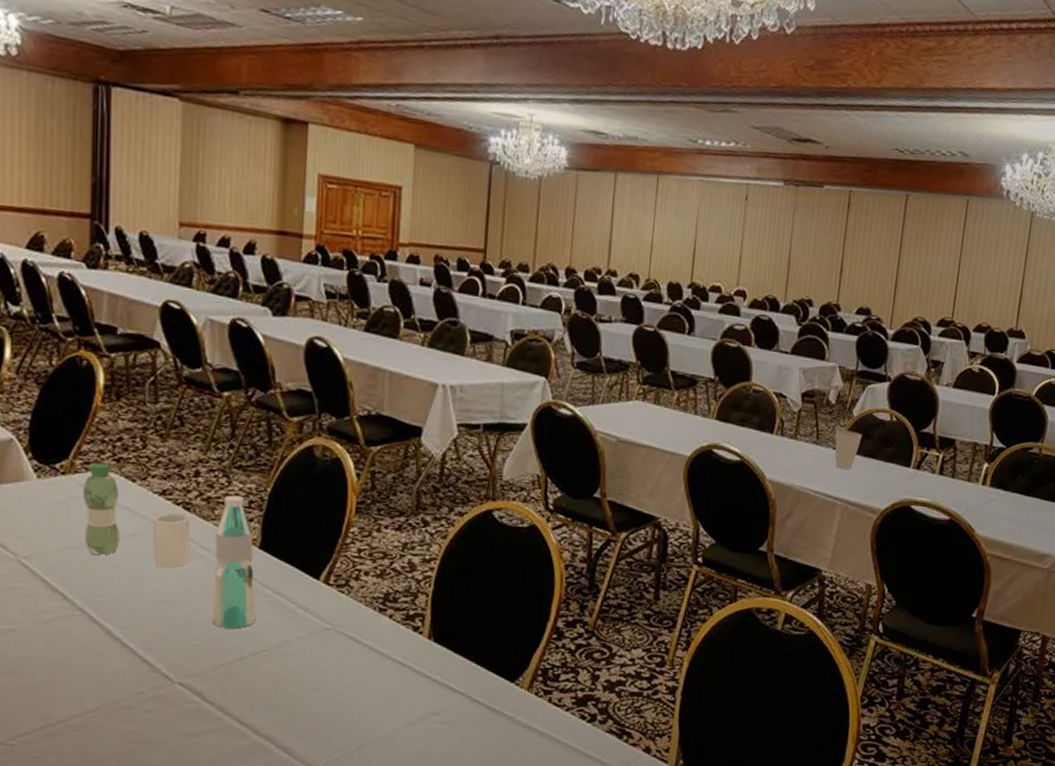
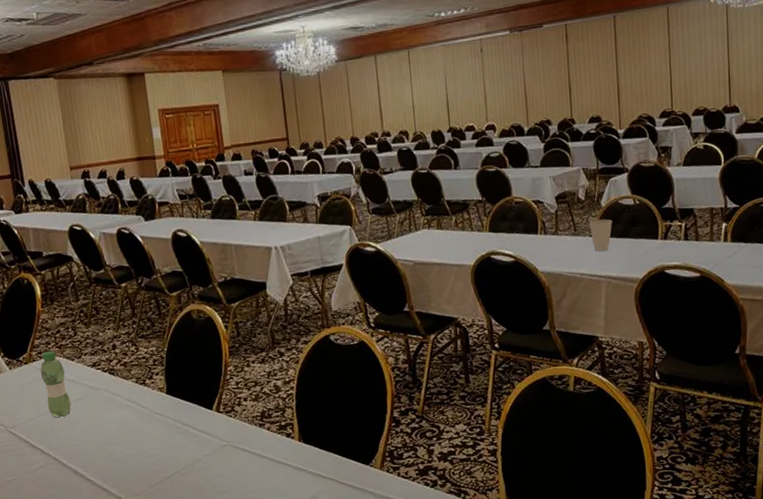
cup: present [153,512,191,570] -> none [91,378,121,420]
water bottle: present [212,495,257,629] -> none [134,357,174,457]

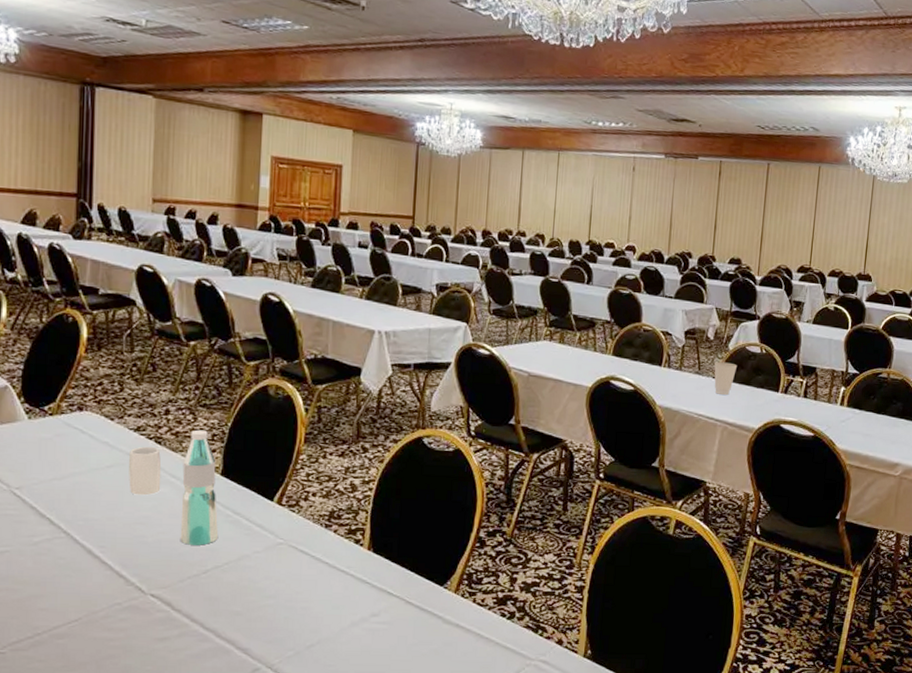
water bottle: present [40,350,72,418] -> none [67,404,101,485]
cup: none [91,378,121,420] -> present [129,446,162,496]
water bottle: none [134,357,174,457] -> present [180,429,219,545]

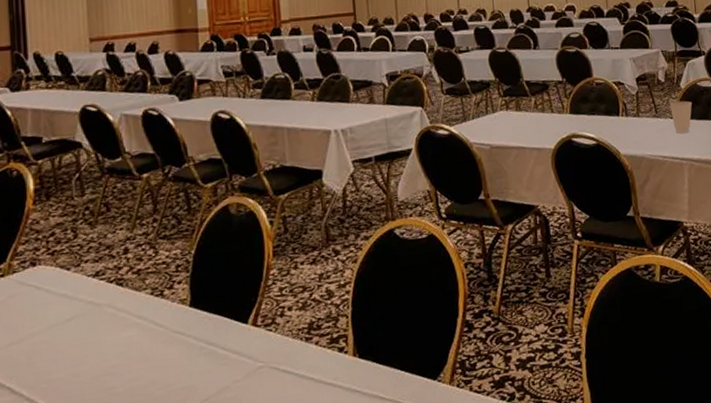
cup: present [129,446,162,496] -> none [90,289,127,345]
water bottle: present [180,429,219,545] -> none [148,262,194,388]

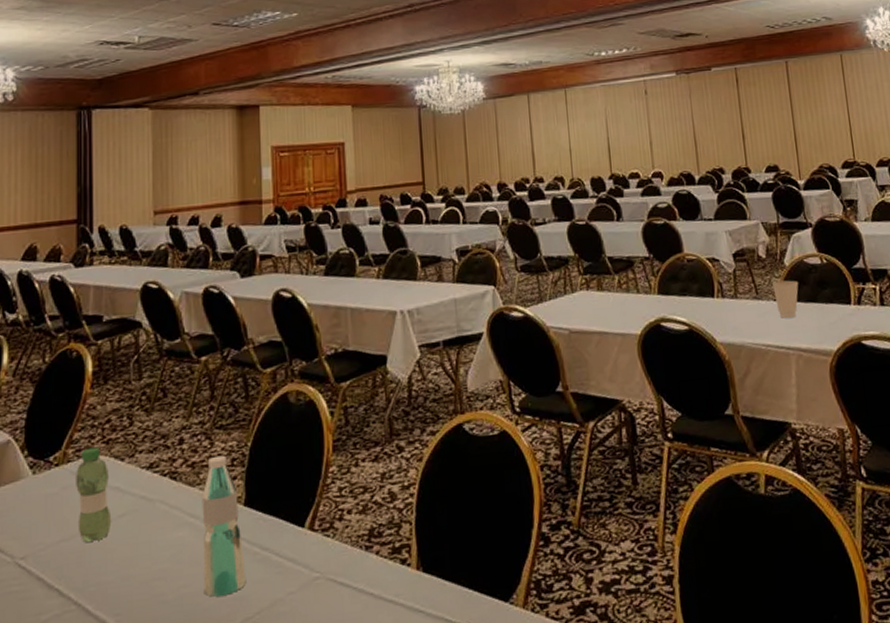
water bottle: none [21,258,61,345] -> present [74,447,112,543]
water bottle: none [148,262,194,388] -> present [201,455,247,597]

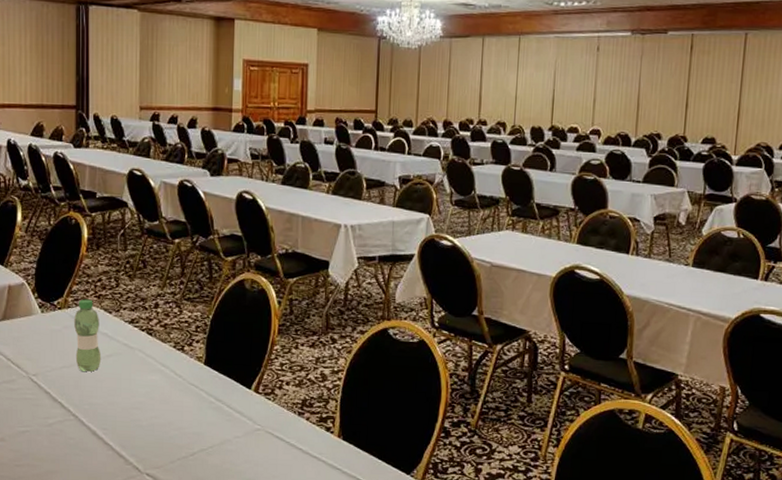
water bottle: present [201,455,247,597] -> none [170,321,203,430]
cup: present [772,280,799,319] -> none [686,248,712,284]

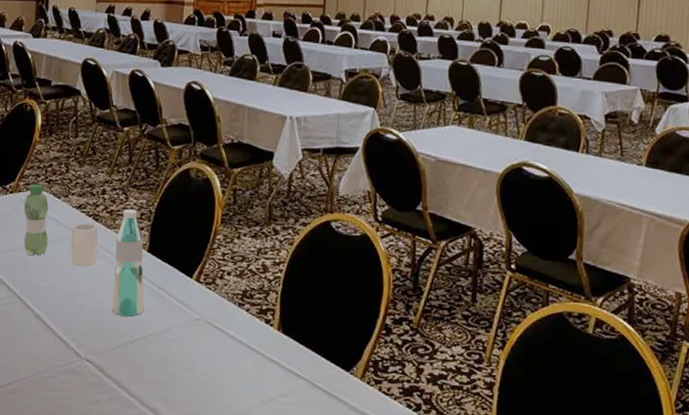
cup: none [125,337,153,383] -> present [71,222,98,268]
water bottle: none [170,321,203,430] -> present [112,208,145,317]

